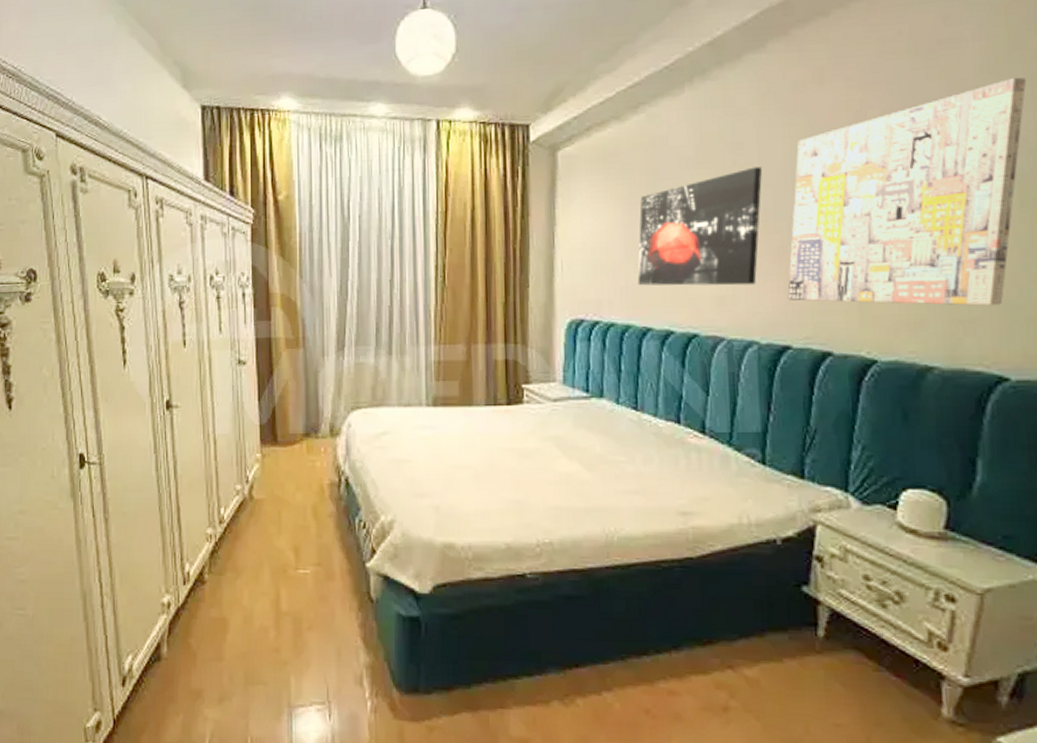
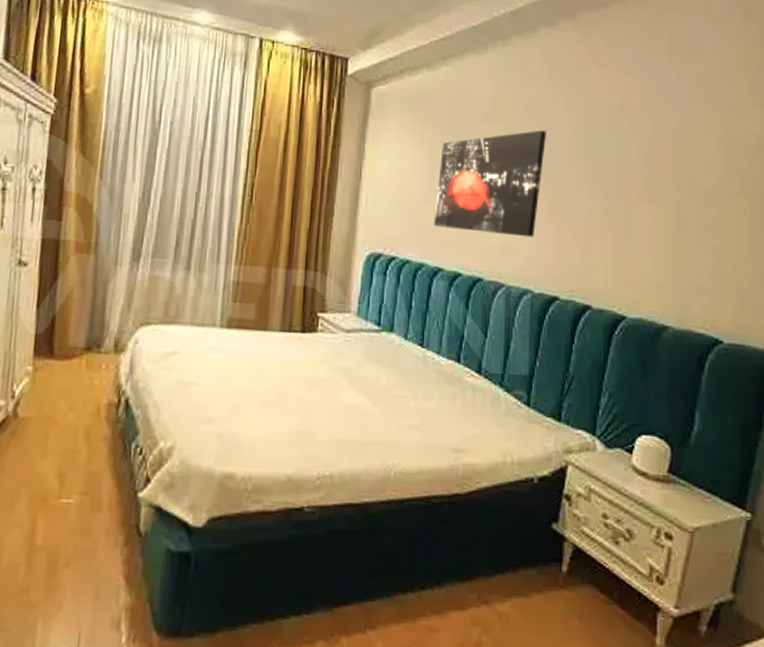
wall art: present [787,77,1027,306] -> none [559,86,749,277]

